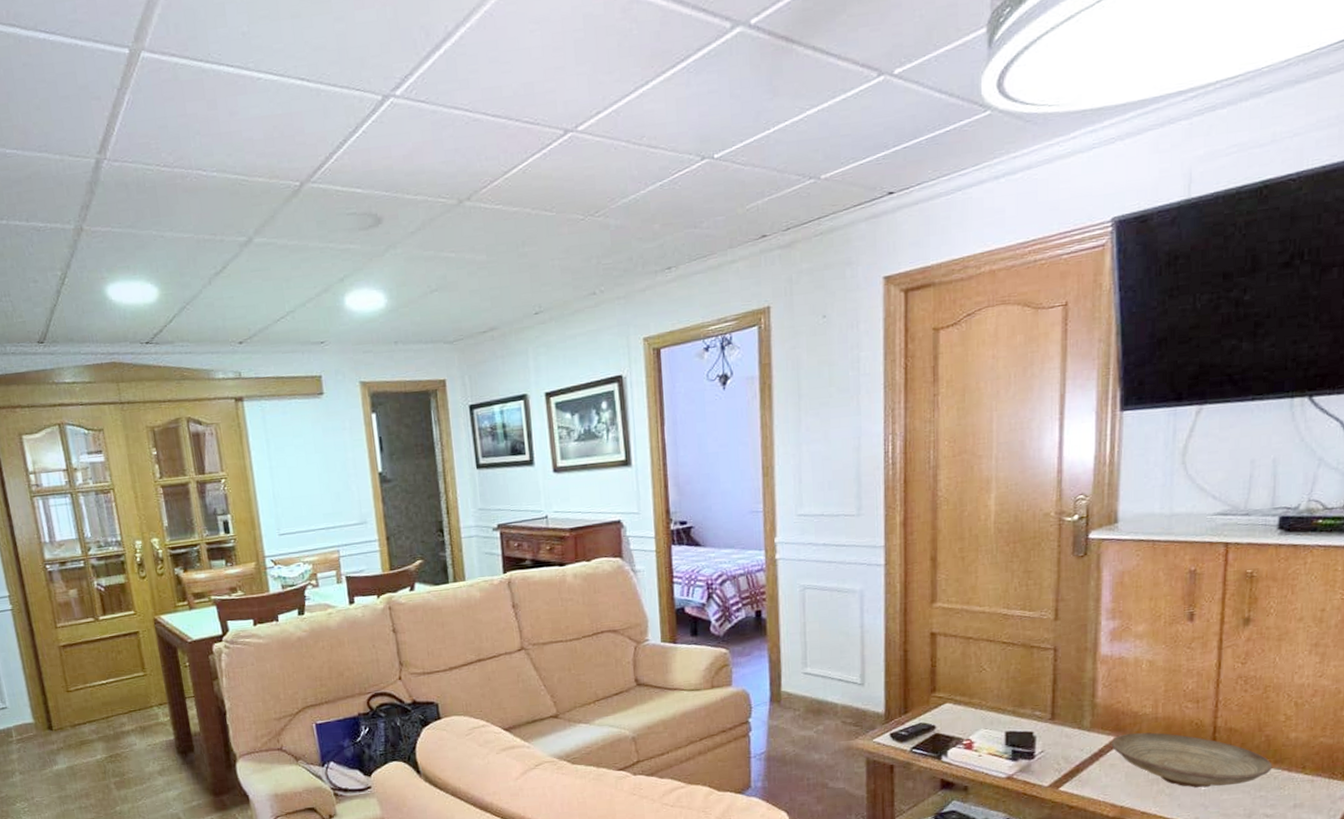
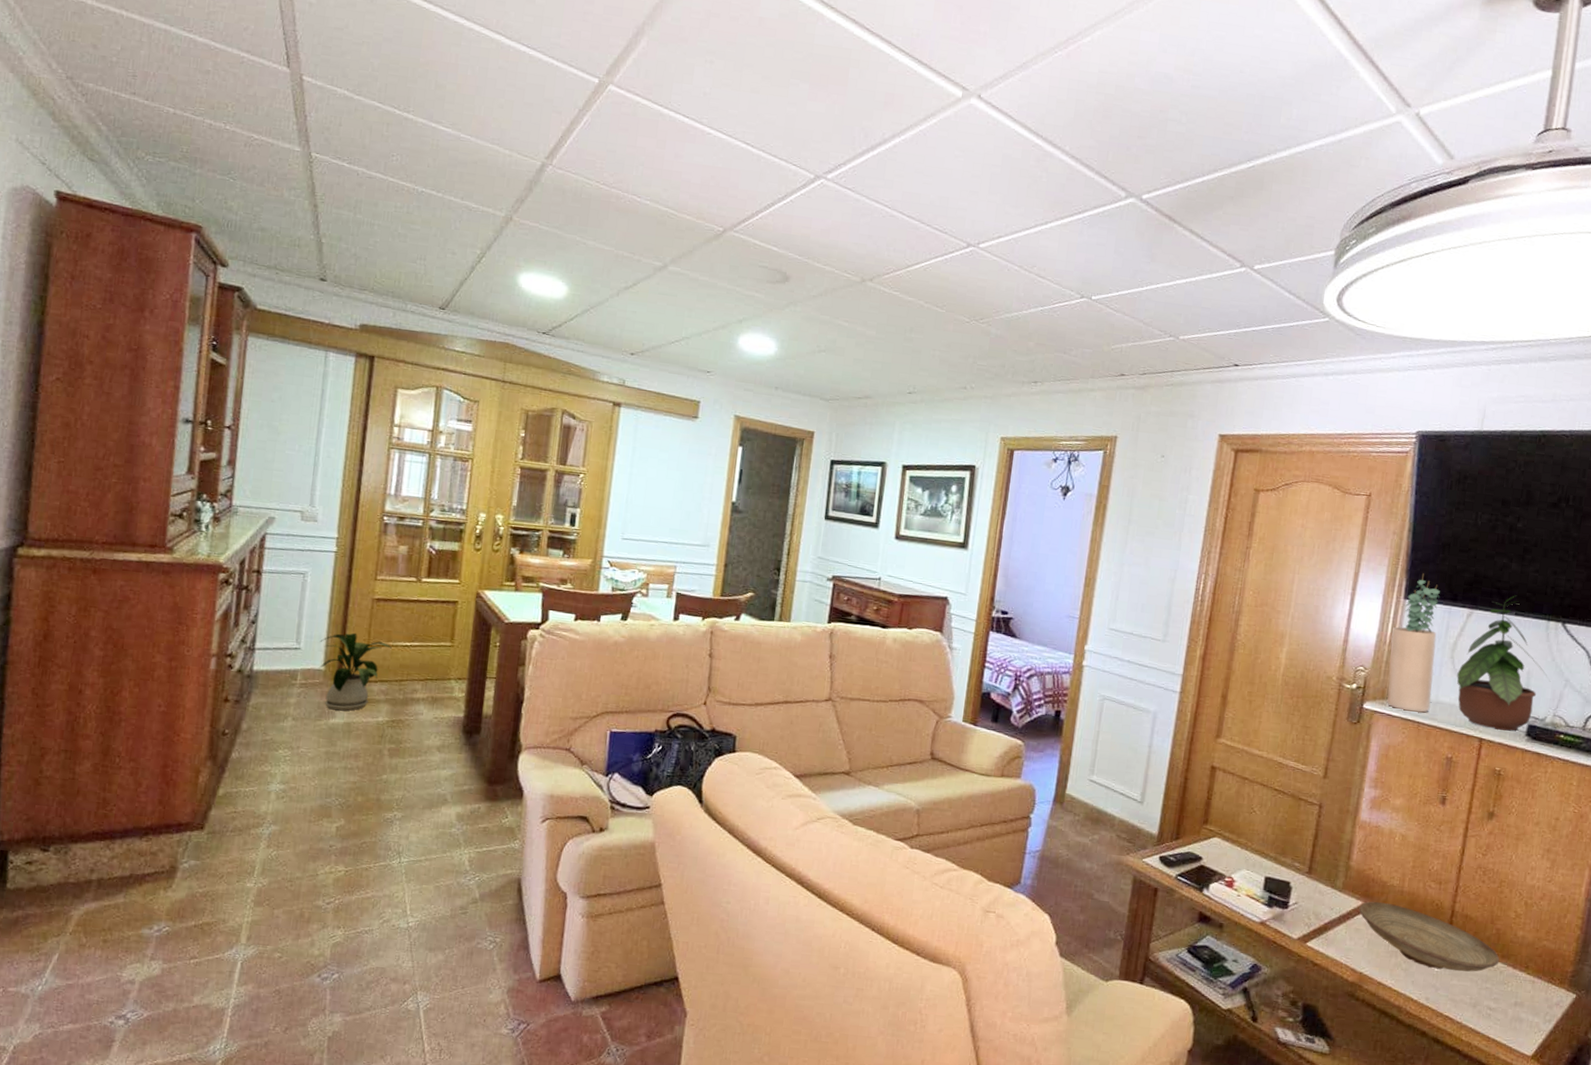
house plant: none [22,682,91,758] -> present [319,632,393,711]
vase: none [1111,378,1165,532] -> present [1387,573,1440,713]
potted plant: none [1191,378,1302,530] -> present [1457,595,1551,731]

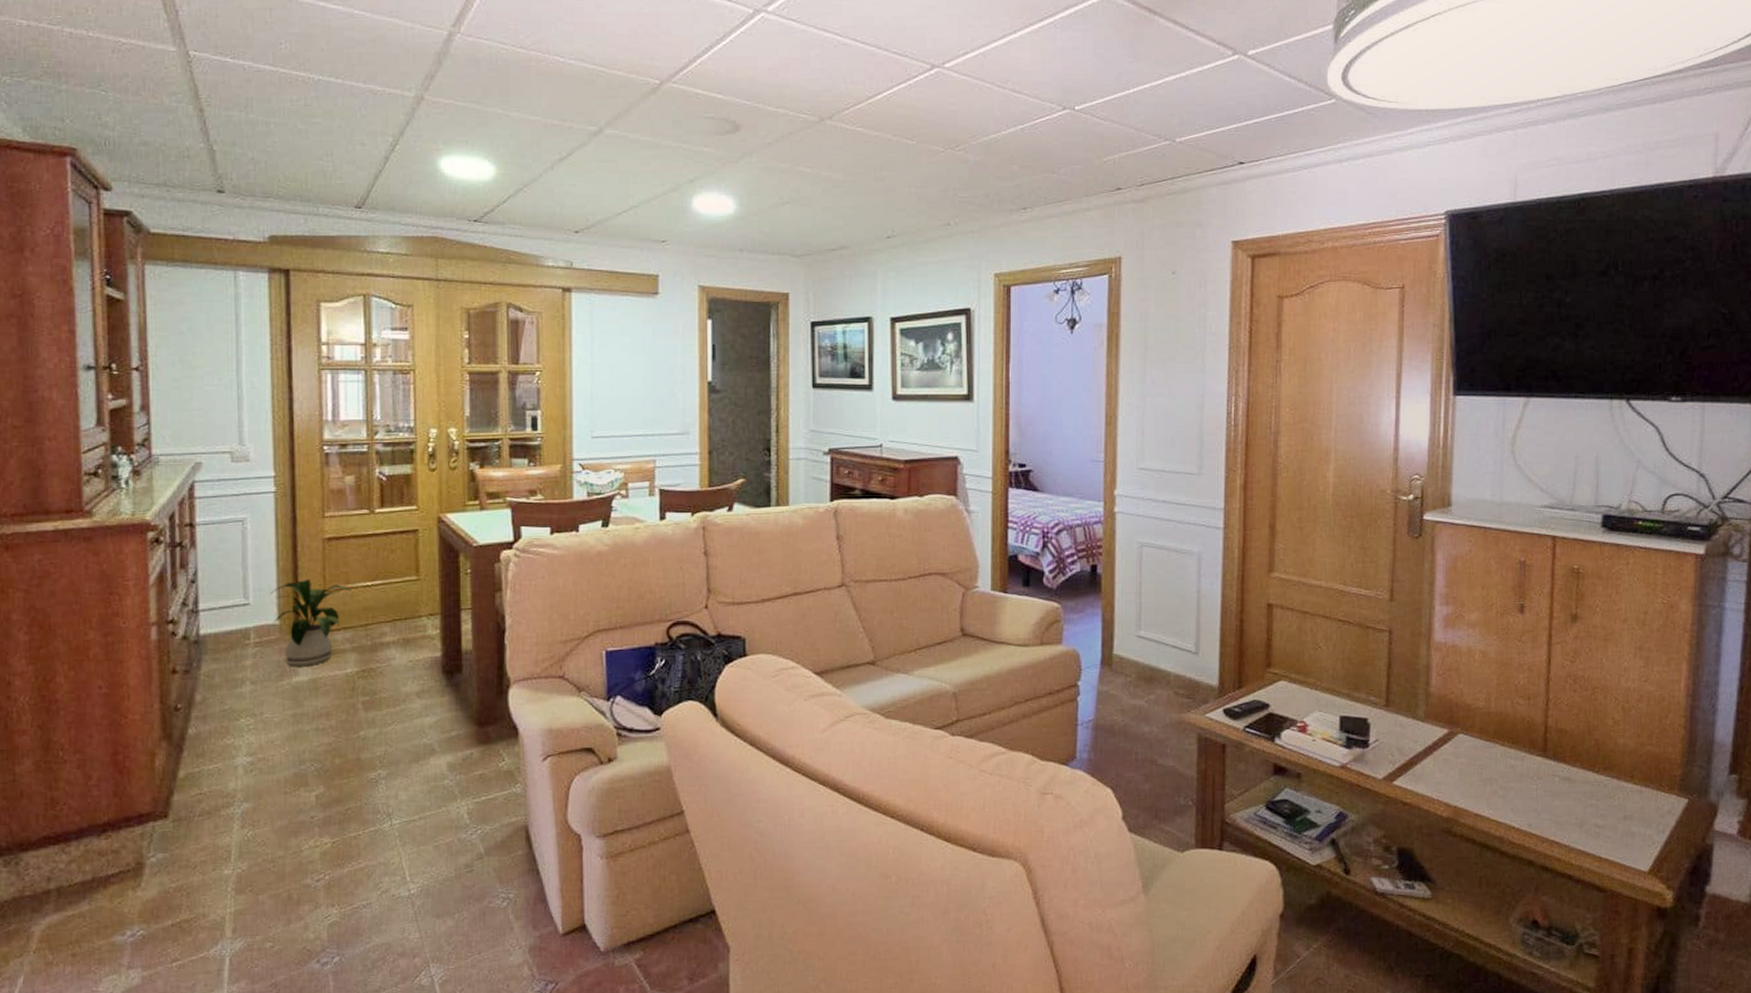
decorative bowl: present [1359,901,1500,972] -> none [1445,727,1602,792]
vase: present [1387,573,1440,713] -> none [1445,365,1495,517]
potted plant: present [1457,595,1551,731] -> none [1520,376,1622,524]

